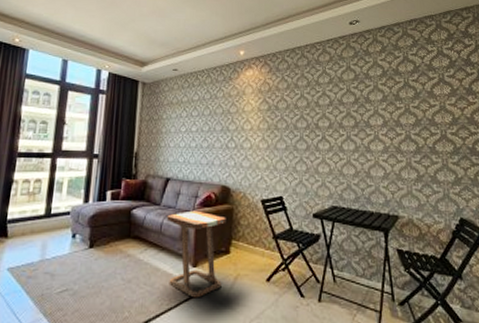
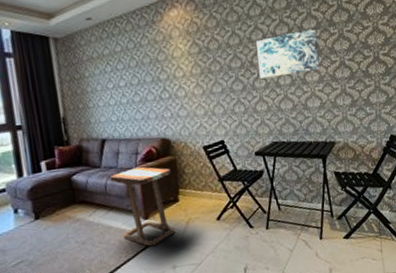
wall art: none [323,100,385,142] -> present [256,27,320,79]

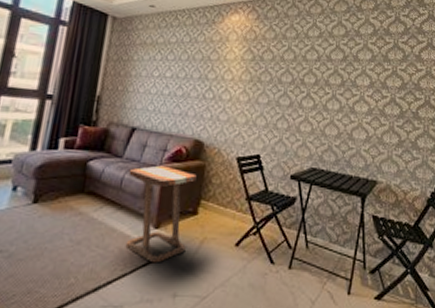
wall art: present [256,27,320,79] -> none [309,59,371,102]

